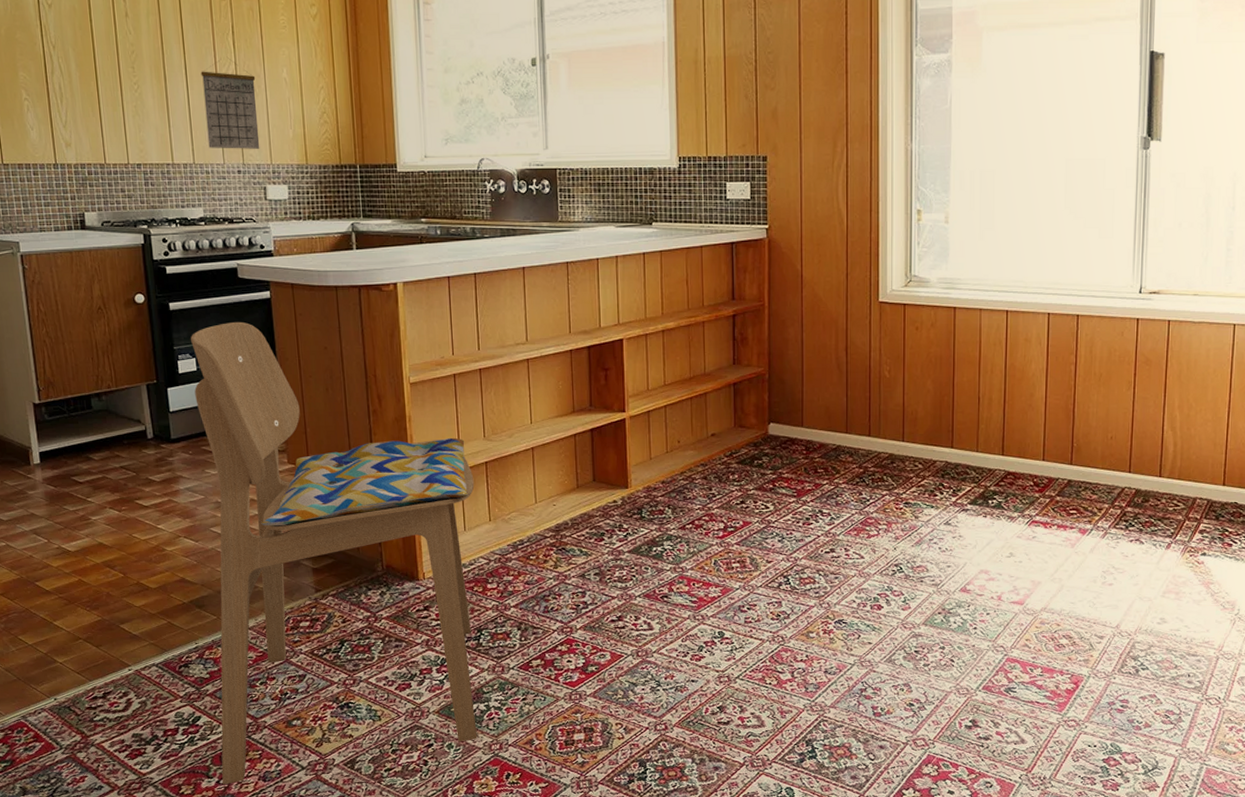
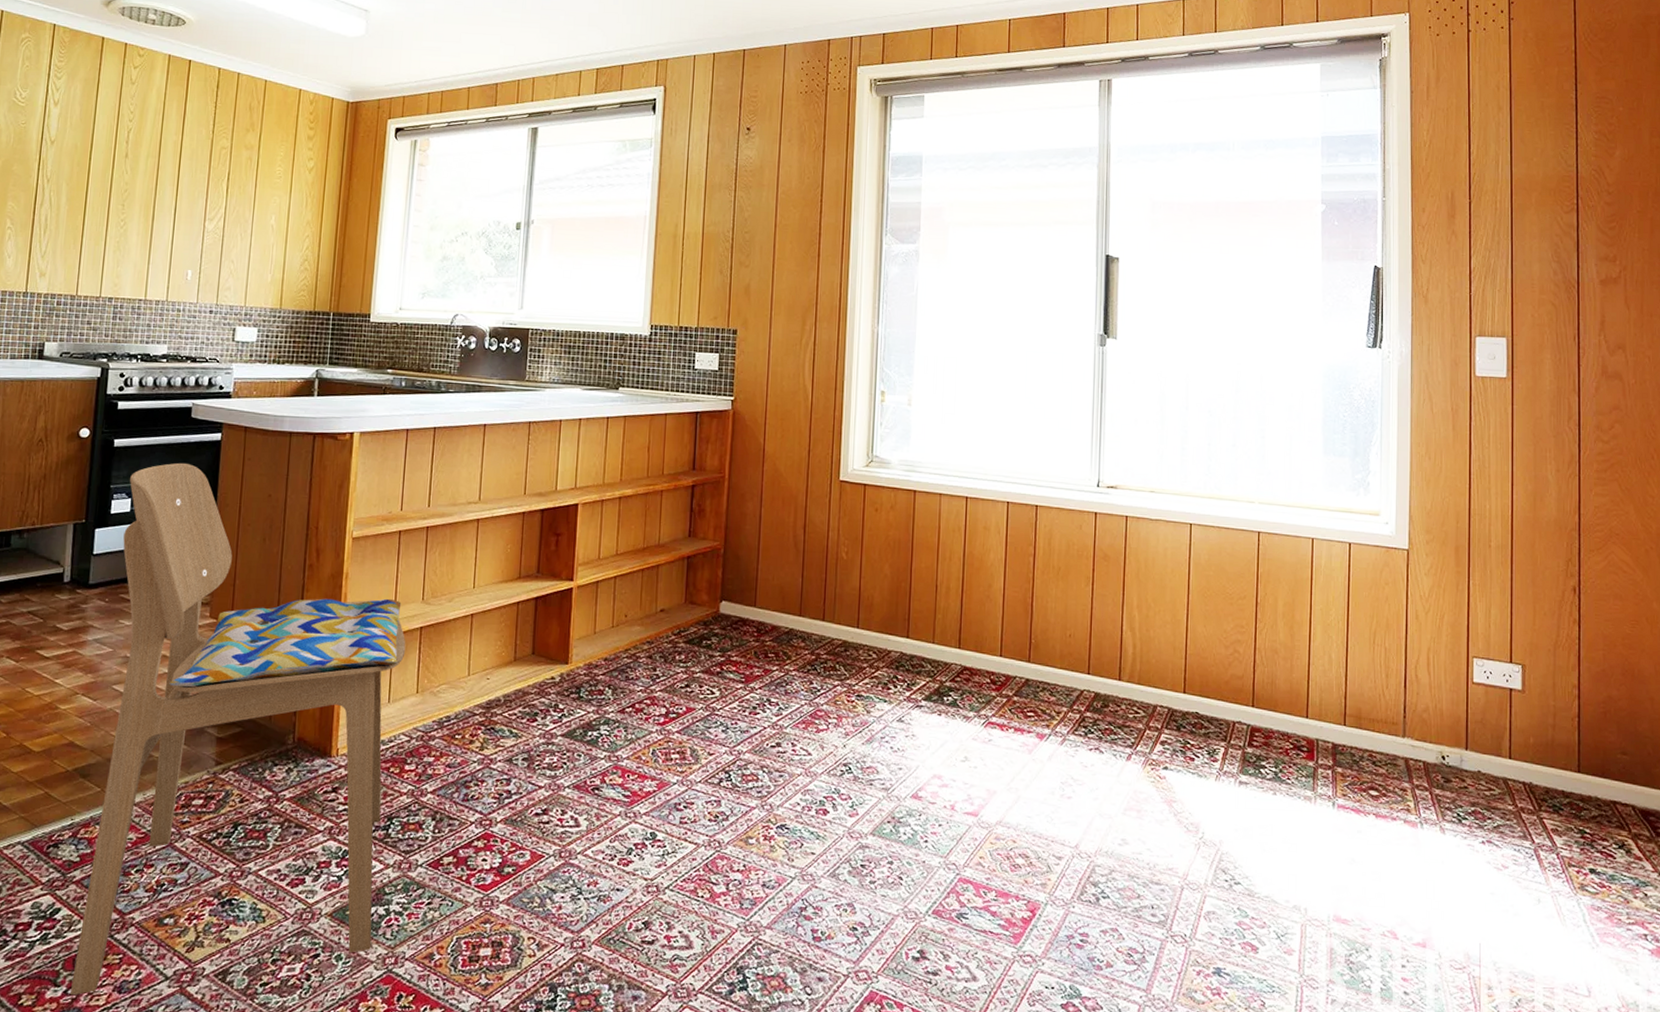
calendar: present [200,56,260,149] -> none [184,201,243,291]

